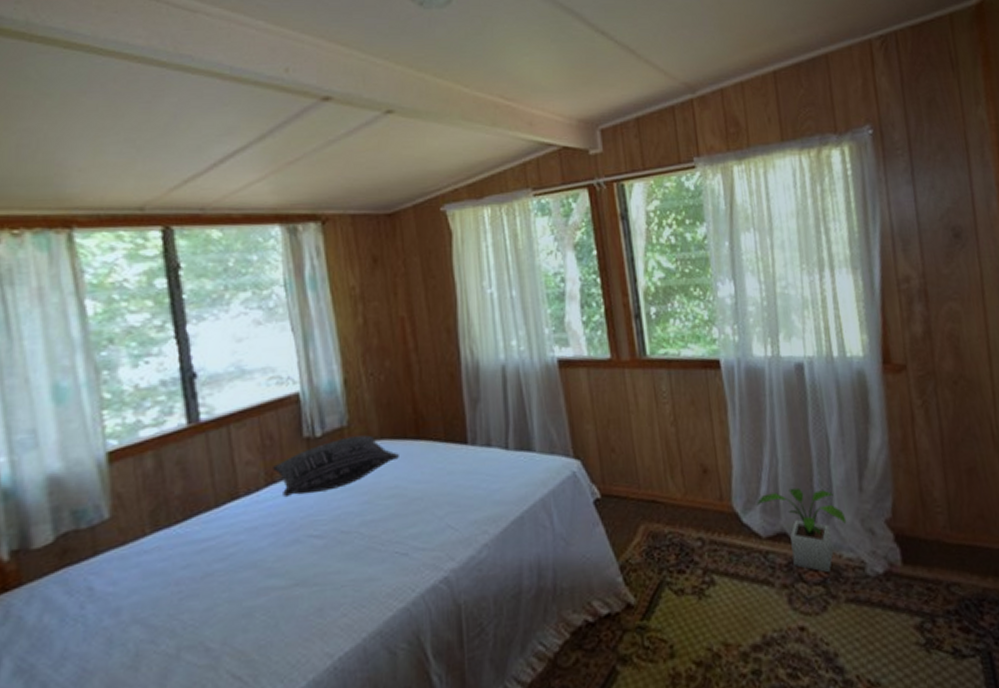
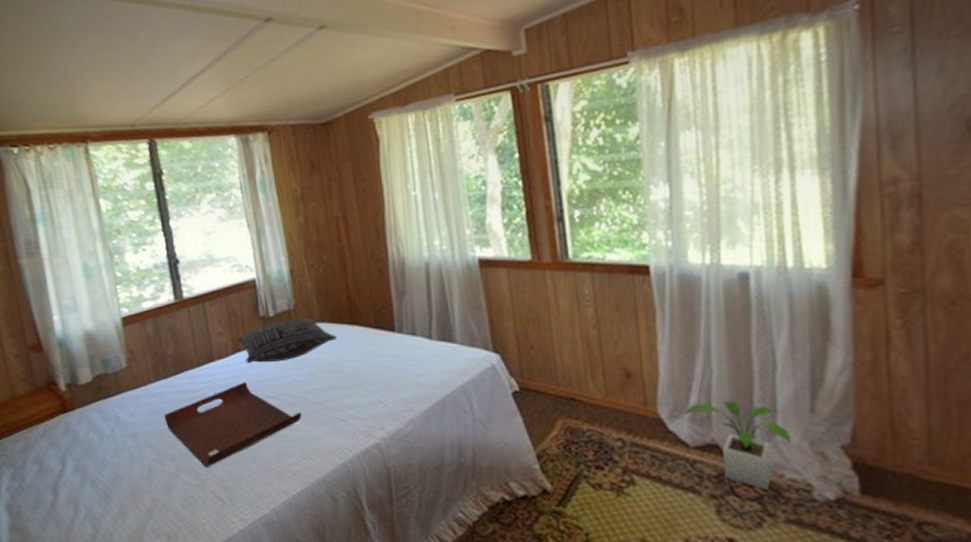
serving tray: none [162,521,353,640] -> present [164,382,301,468]

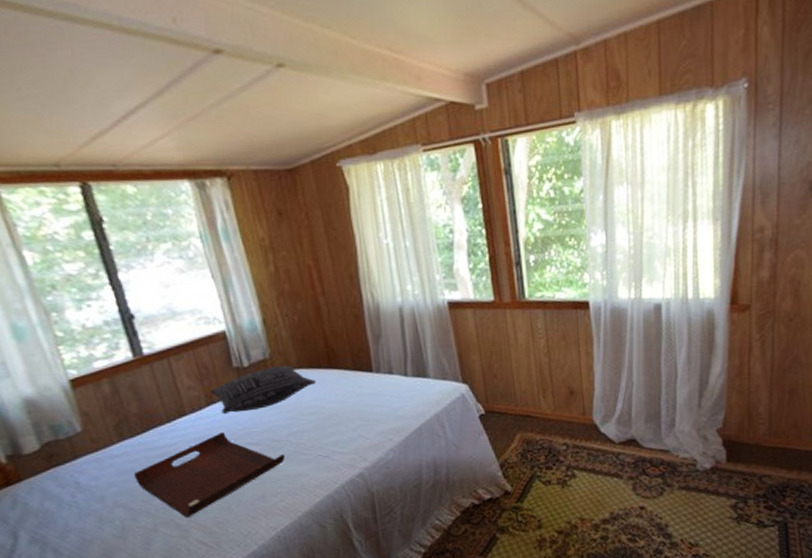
potted plant: present [684,401,792,489] -> none [612,405,685,468]

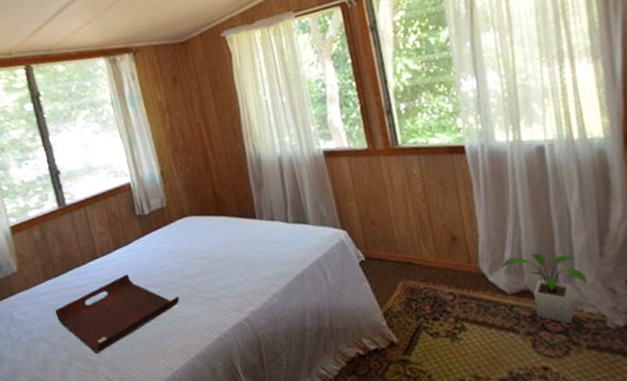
pillow: present [211,365,316,415] -> none [118,213,206,258]
potted plant: none [612,405,685,468] -> present [501,253,588,323]

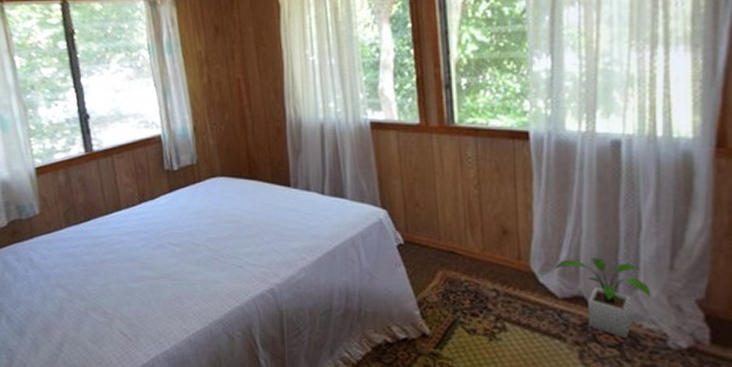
serving tray: present [55,274,179,354] -> none [74,230,202,308]

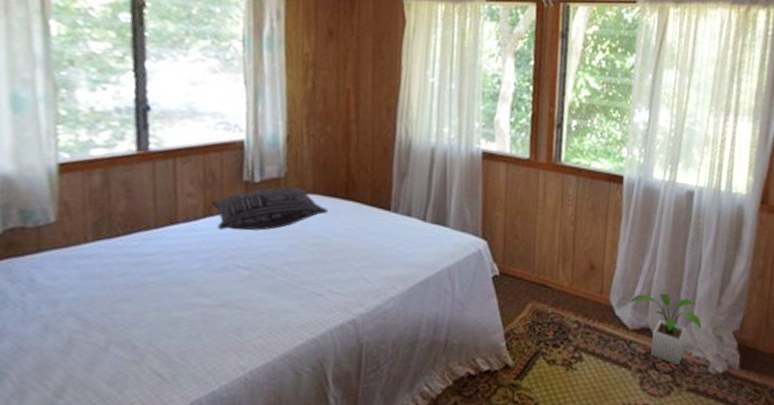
pillow: none [144,172,236,213] -> present [211,187,328,231]

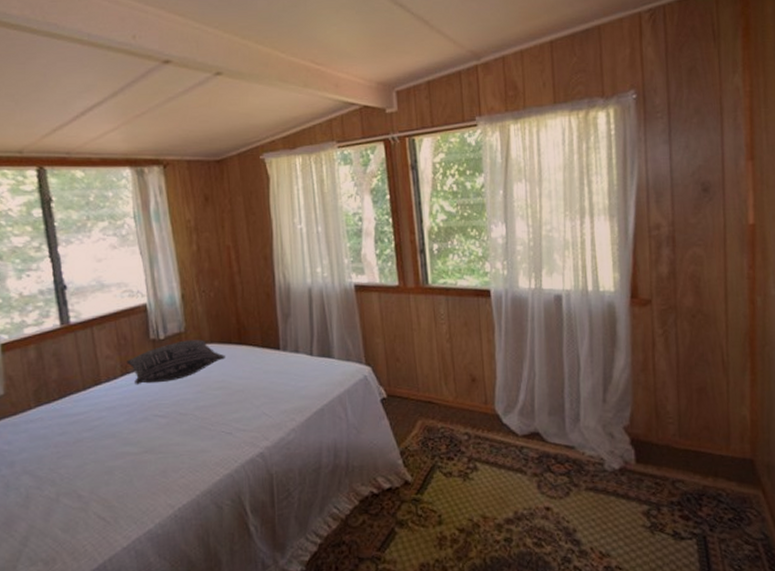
potted plant: present [629,293,702,365] -> none [515,397,591,465]

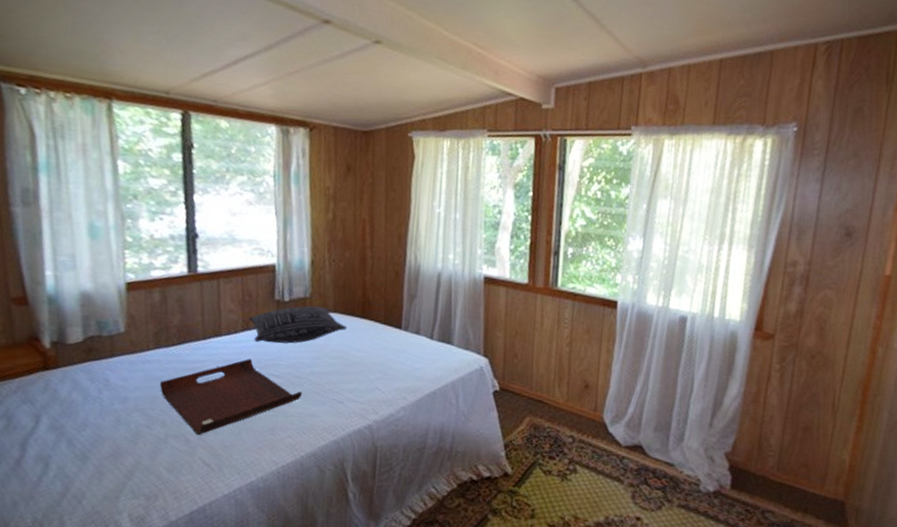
serving tray: none [44,403,189,490] -> present [159,358,302,436]

